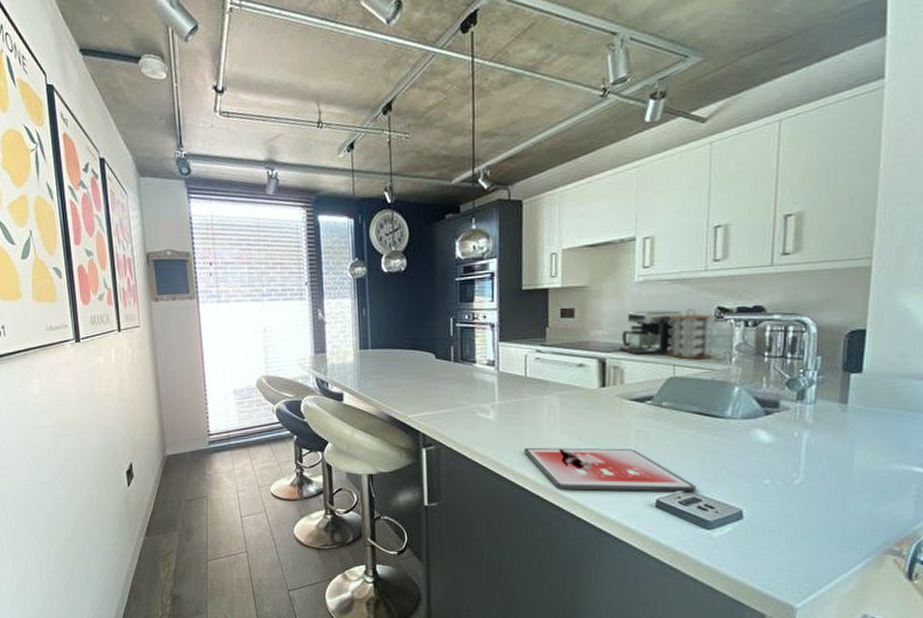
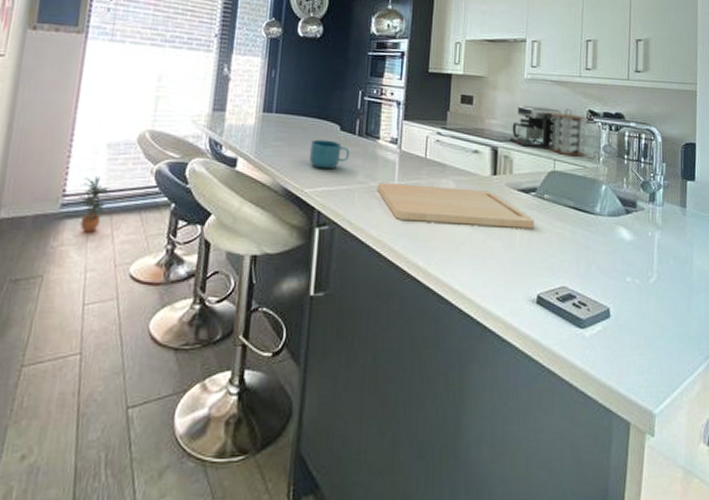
potted plant: none [219,417,245,463] -> present [78,175,112,233]
cup: none [408,368,447,396] -> present [308,139,350,170]
cutting board: none [478,402,652,438] -> present [377,183,535,229]
tablet: present [524,447,696,492] -> none [419,233,571,288]

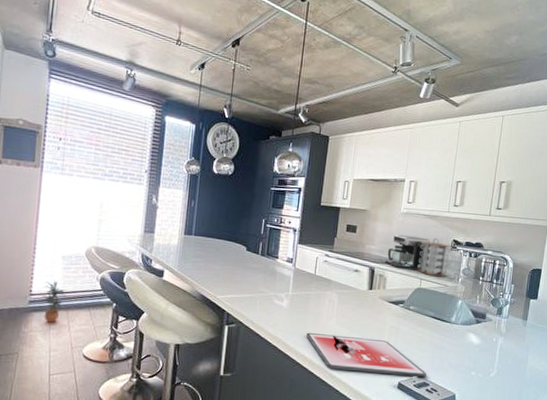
cup: present [308,139,350,170] -> none [220,257,254,281]
cutting board: present [377,183,535,229] -> none [275,293,401,332]
tablet: none [419,233,571,288] -> present [306,332,426,378]

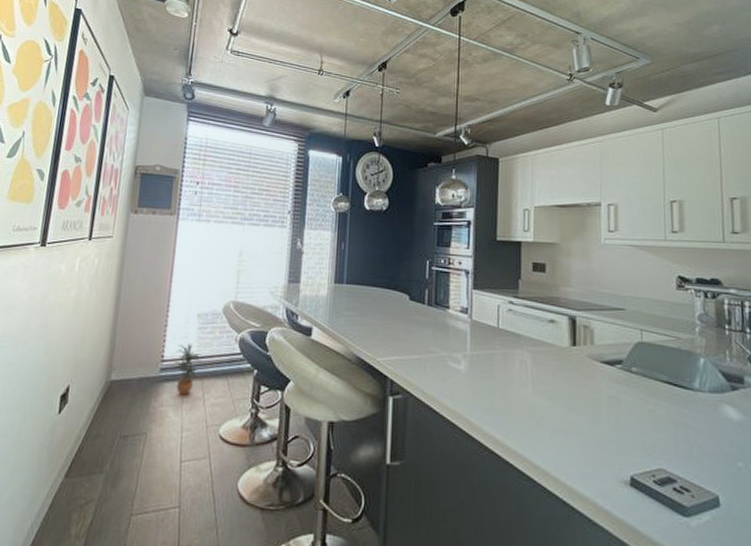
tablet: present [306,332,426,378] -> none [495,404,670,471]
coffee maker: present [384,234,431,271] -> none [588,272,647,319]
spice rack: present [417,238,451,277] -> none [633,274,677,327]

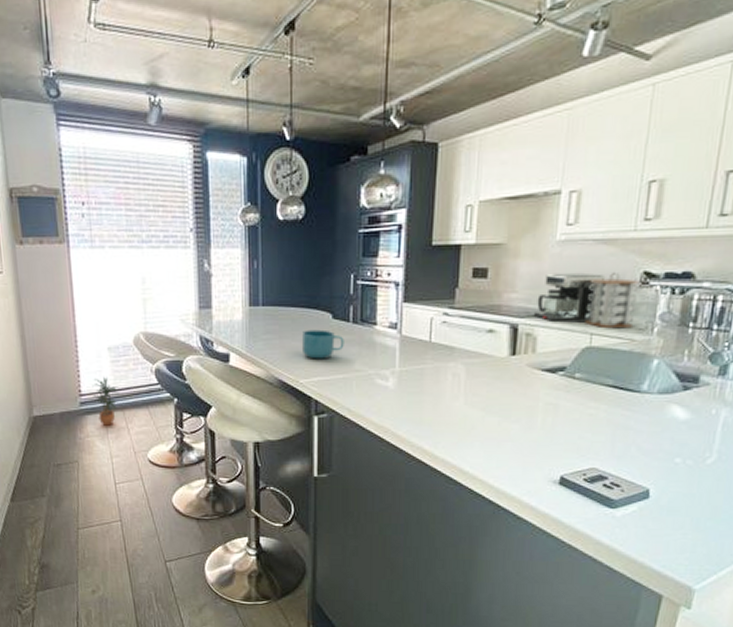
cup: none [380,309,420,339] -> present [301,329,344,359]
coffee maker: none [588,272,647,319] -> present [533,272,606,323]
spice rack: none [633,274,677,327] -> present [585,271,640,329]

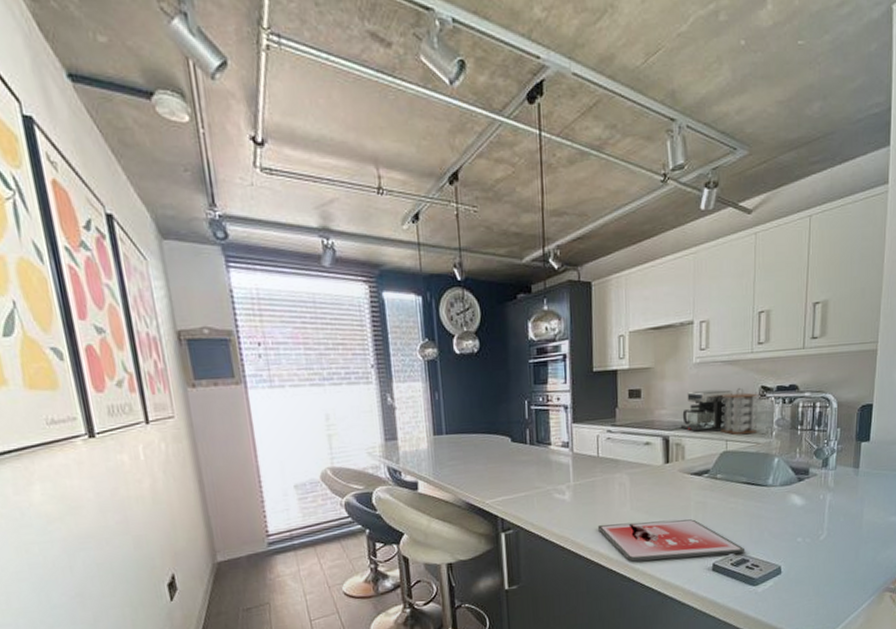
potted plant: present [92,376,120,426] -> none [280,514,310,564]
cup: present [301,329,344,359] -> none [484,452,524,481]
tablet: none [424,418,603,469] -> present [598,519,744,562]

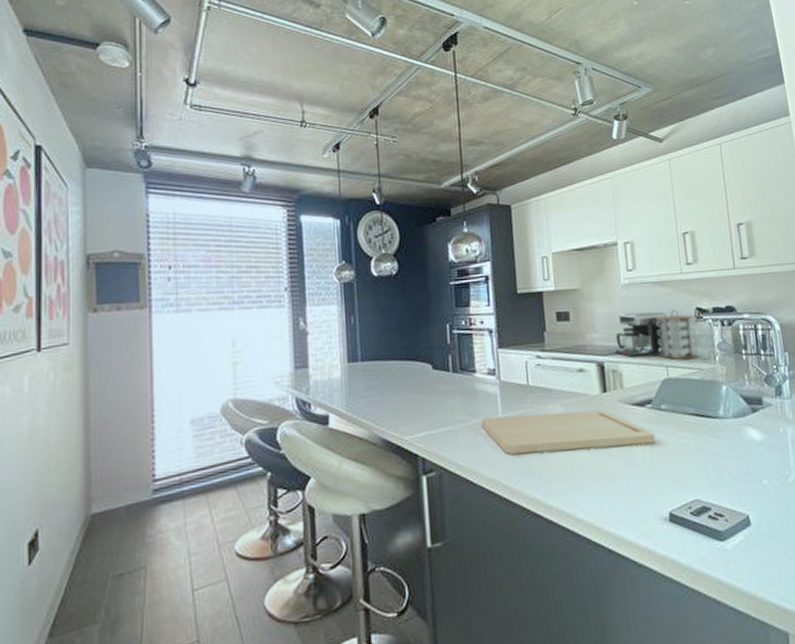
cutting board: none [554,478,708,516] -> present [481,409,656,455]
tablet: present [598,519,744,562] -> none [533,458,704,511]

